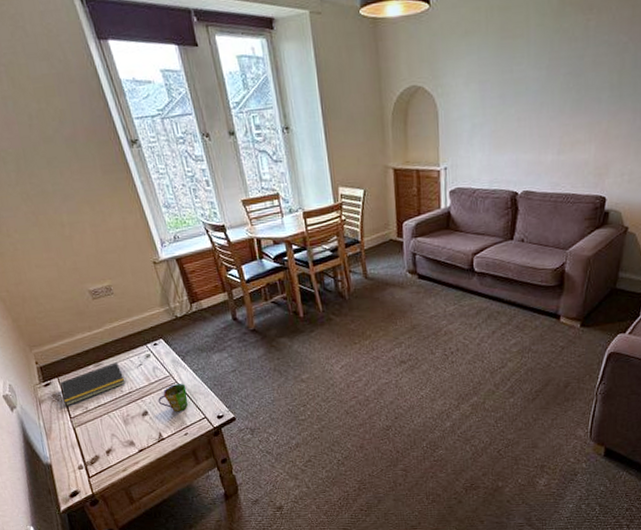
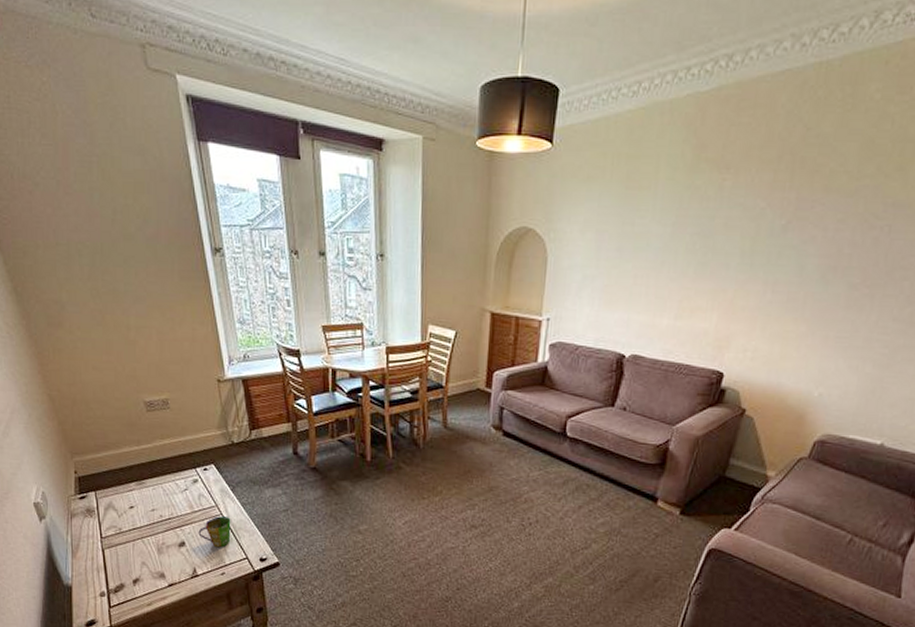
notepad: present [60,362,126,407] -> none [97,483,167,525]

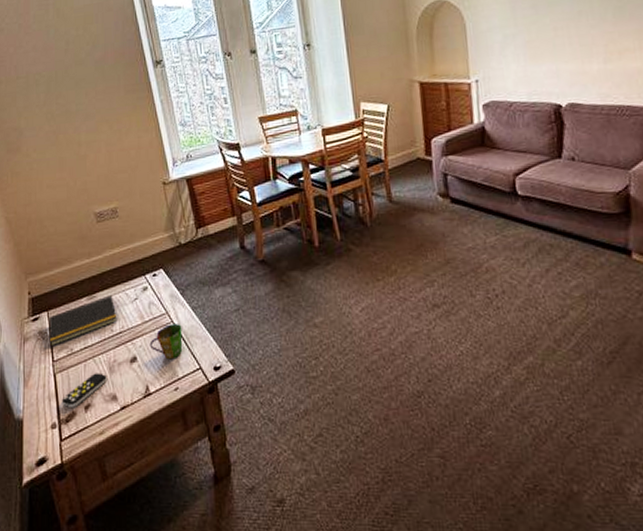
notepad: none [97,483,167,525] -> present [49,295,117,347]
remote control: none [110,552,155,580] -> present [61,373,107,407]

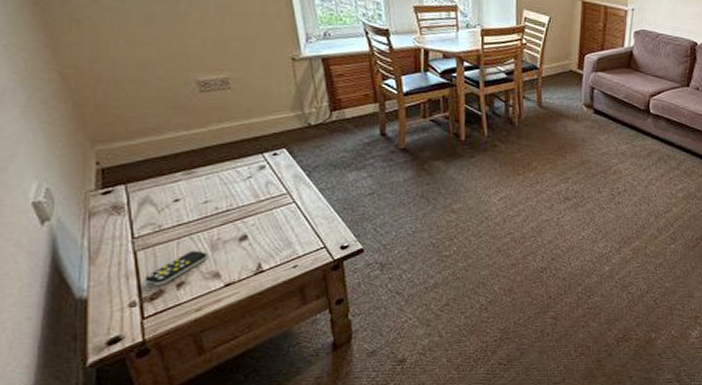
notepad: present [49,295,117,347] -> none [127,171,224,223]
cup: present [149,324,183,360] -> none [265,204,306,239]

